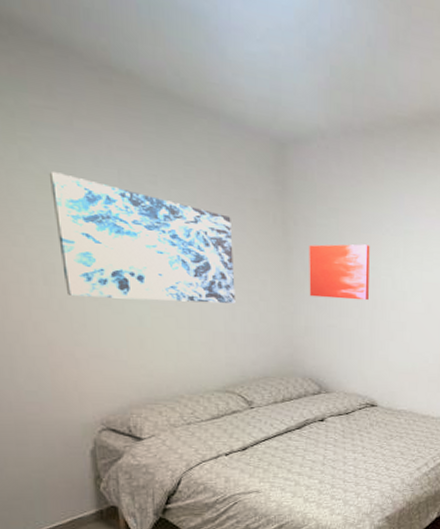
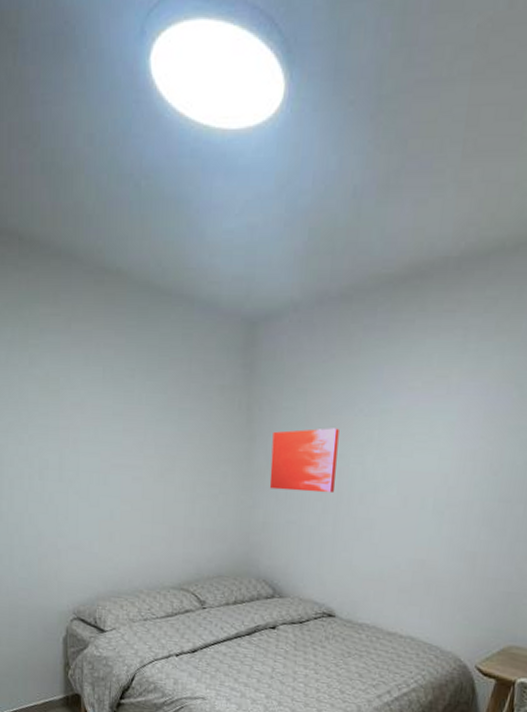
wall art: present [48,172,236,304] -> none [49,374,198,497]

